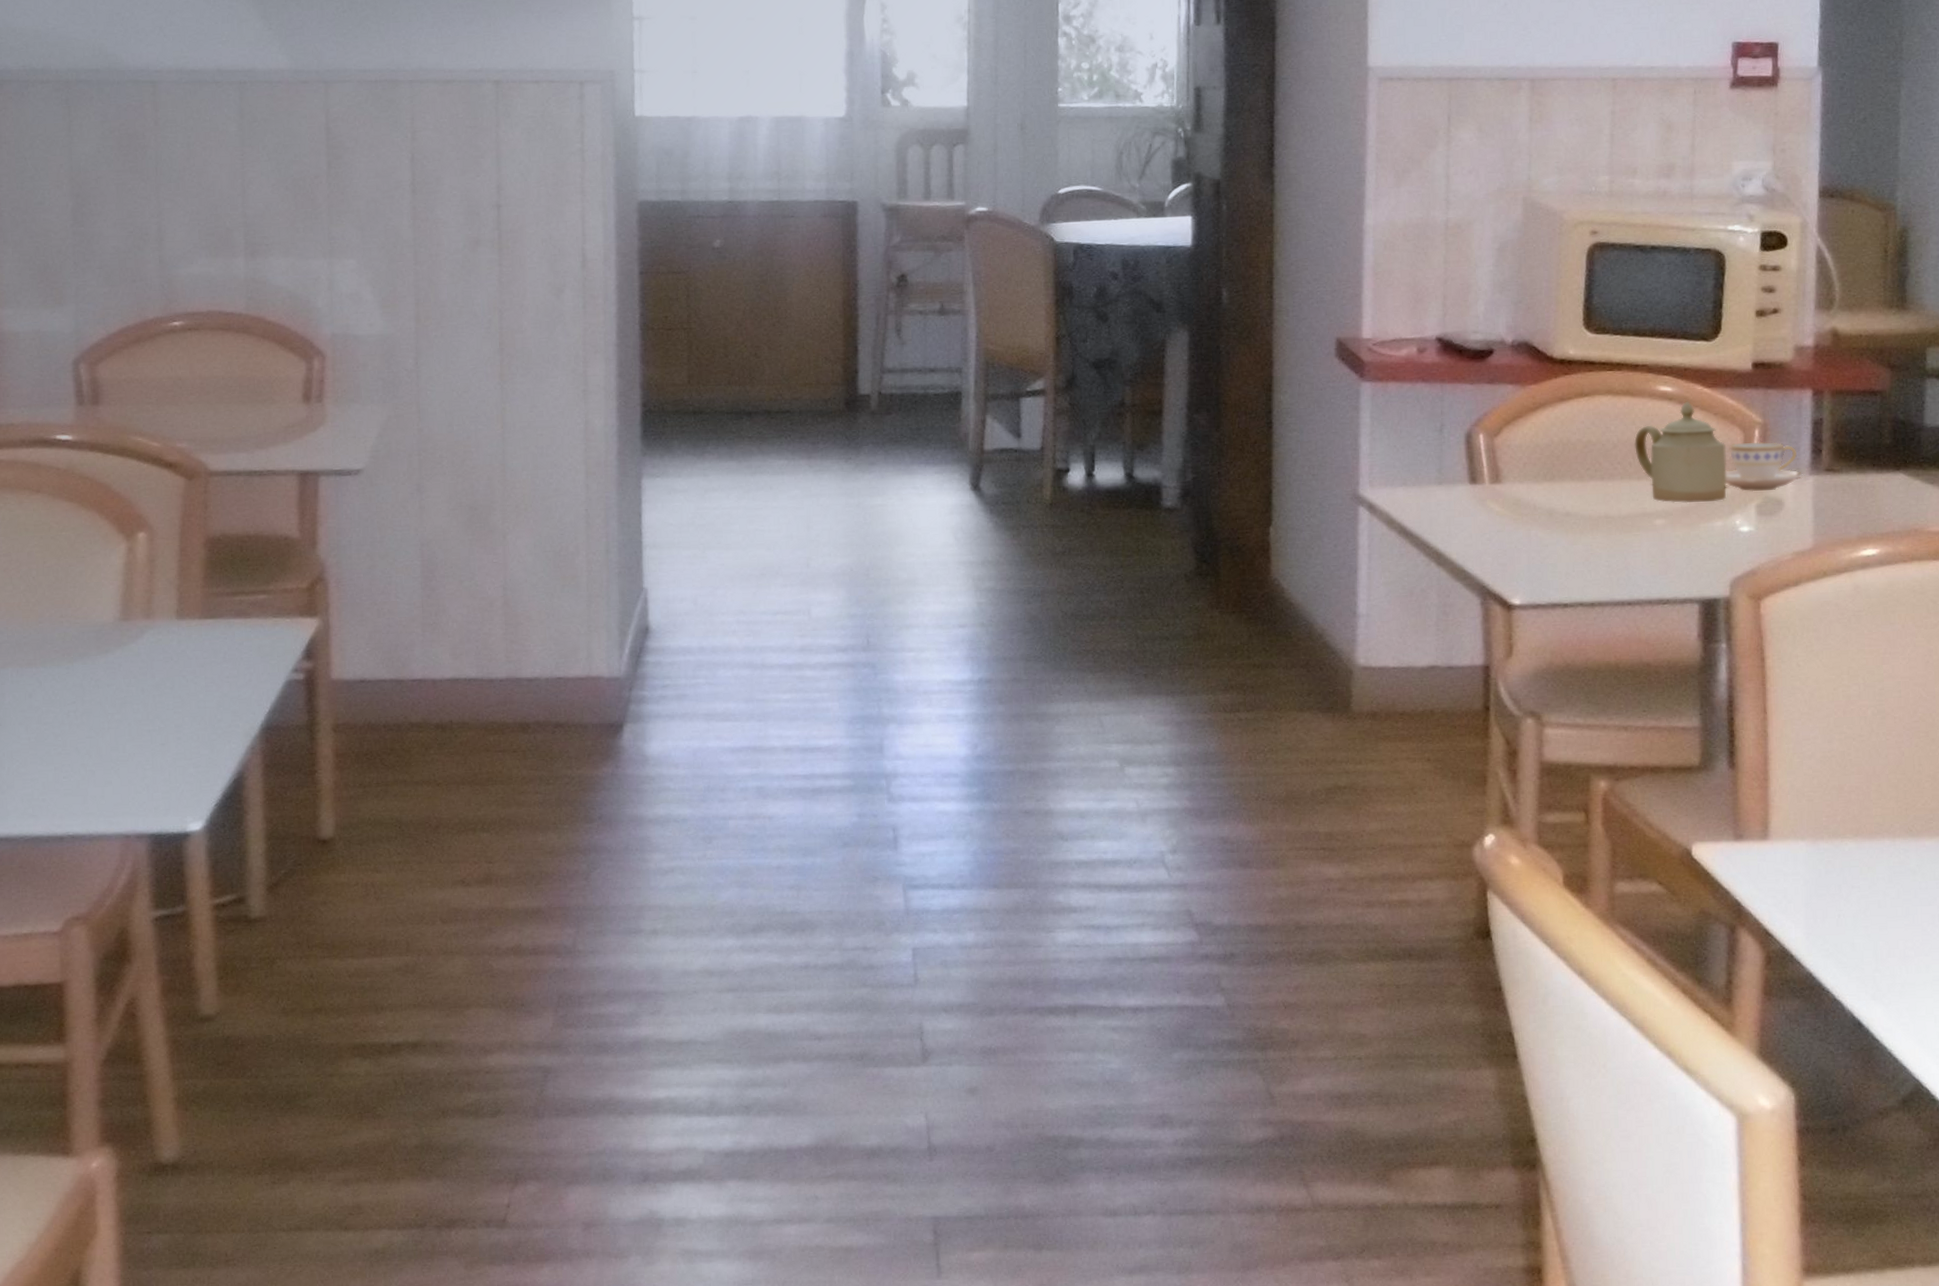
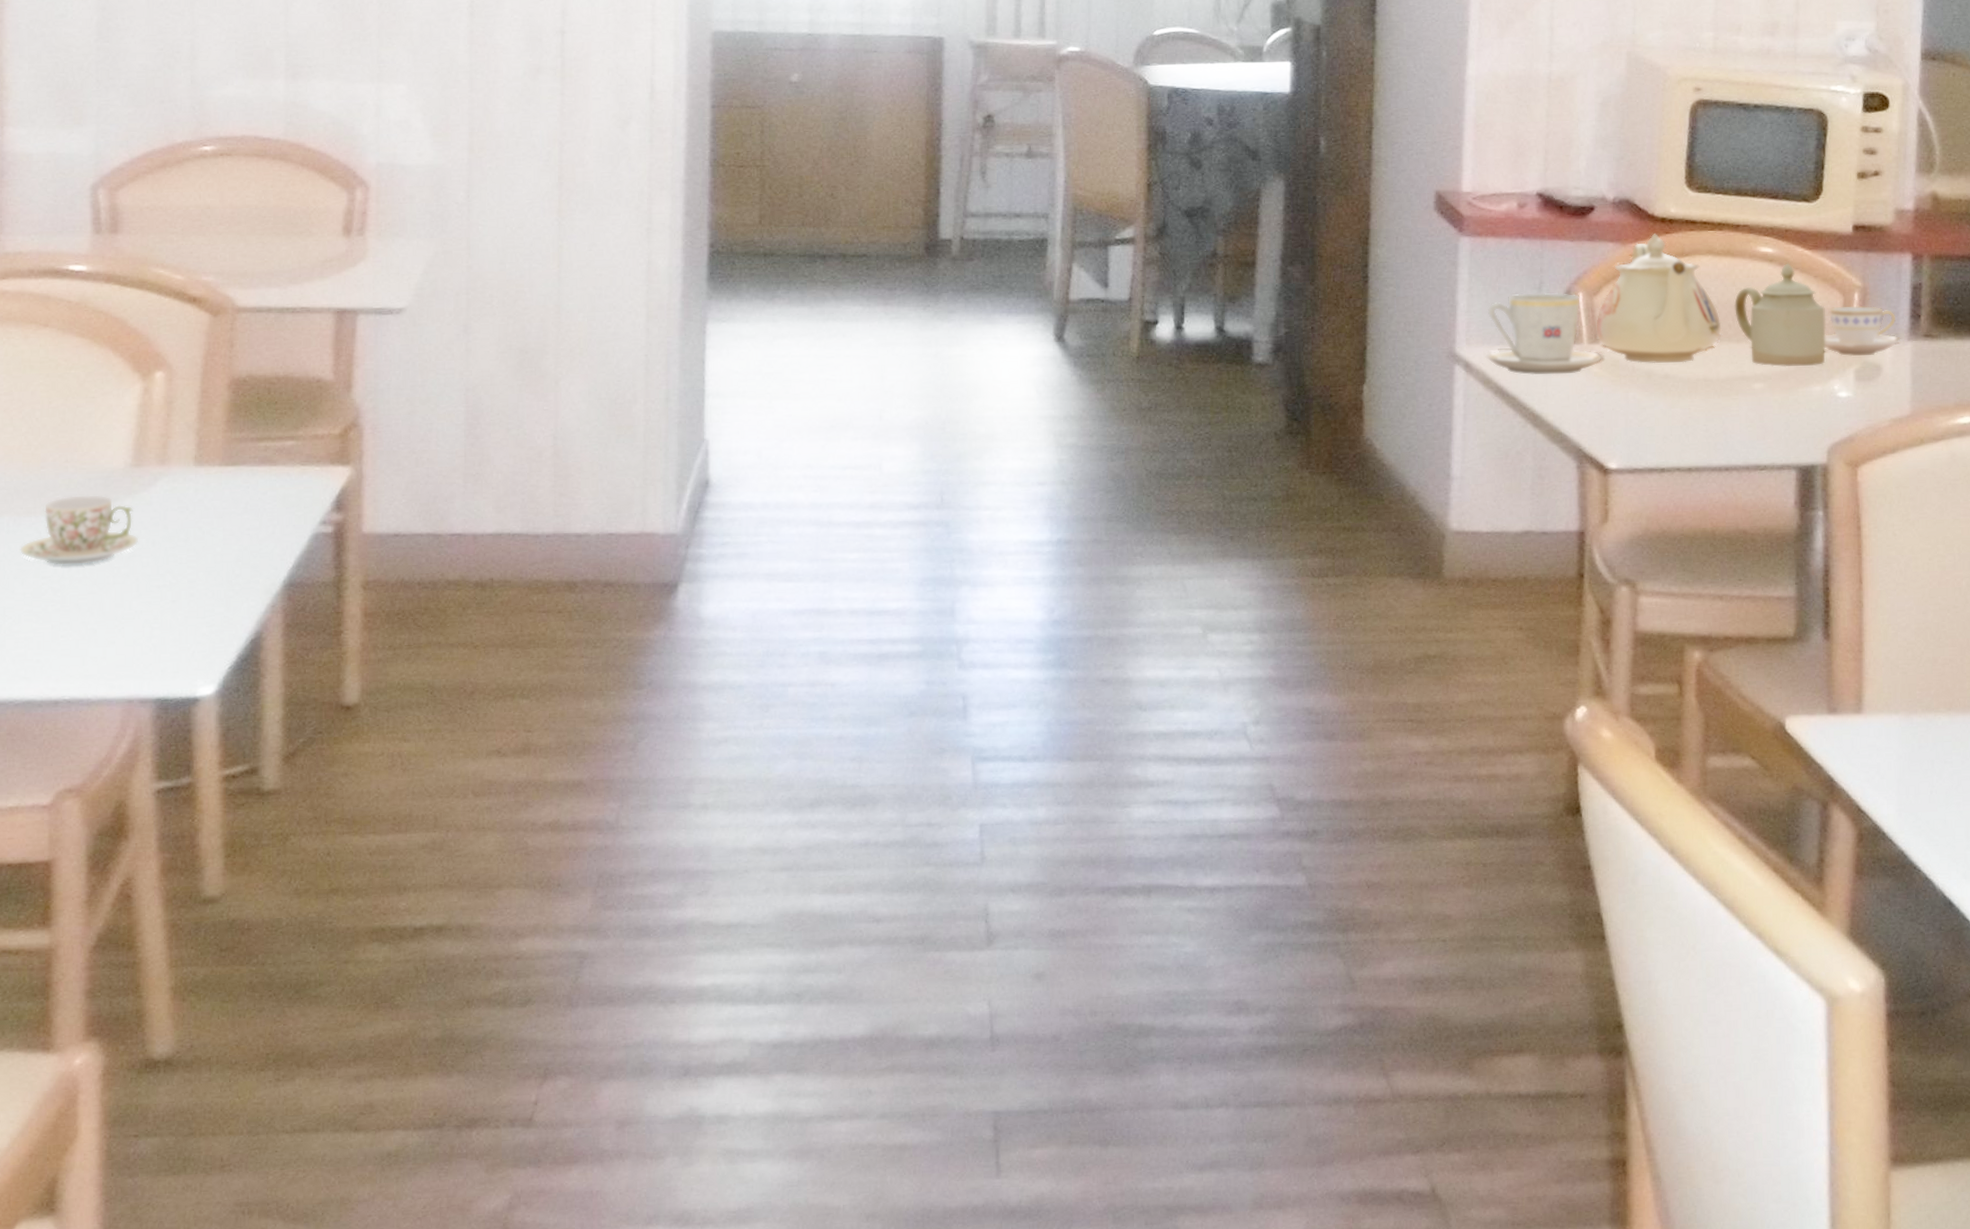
teacup: none [23,647,130,712] -> present [20,495,139,565]
teacup: none [1388,435,1506,515] -> present [1485,293,1604,376]
teapot: none [1497,375,1622,502] -> present [1596,234,1722,364]

